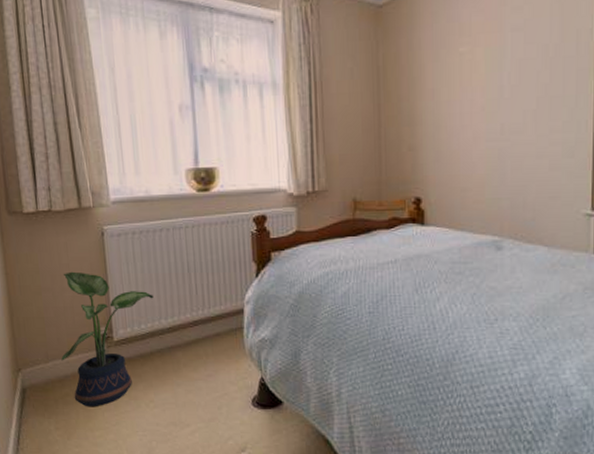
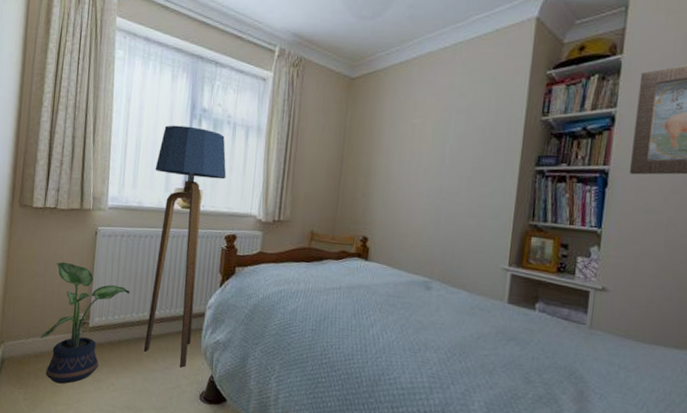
floor lamp: none [158,92,244,373] -> present [144,125,226,368]

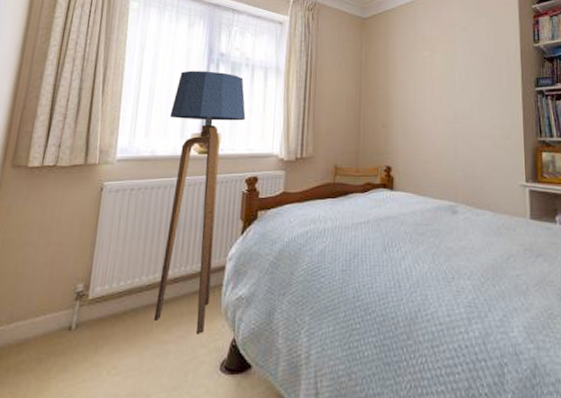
potted plant: present [40,262,130,384] -> none [26,225,139,376]

